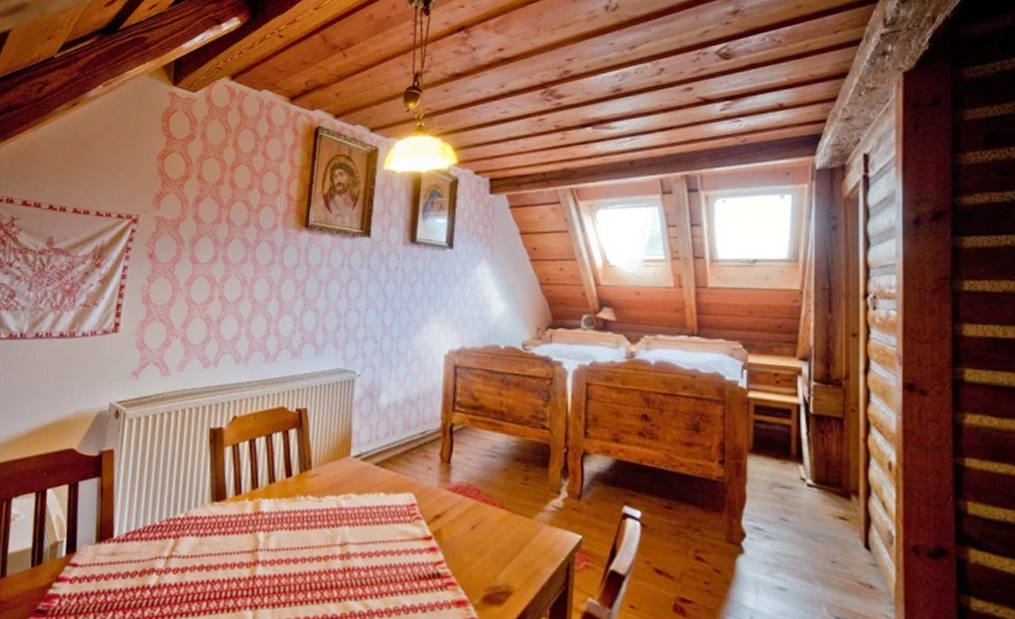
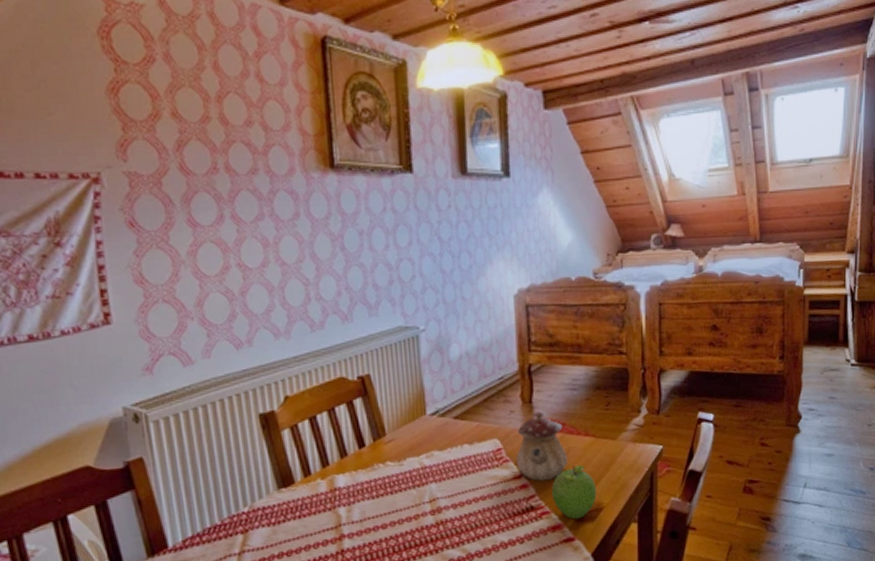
teapot: none [428,473,481,548] -> present [516,411,569,481]
fruit: none [460,537,508,599] -> present [552,464,597,520]

